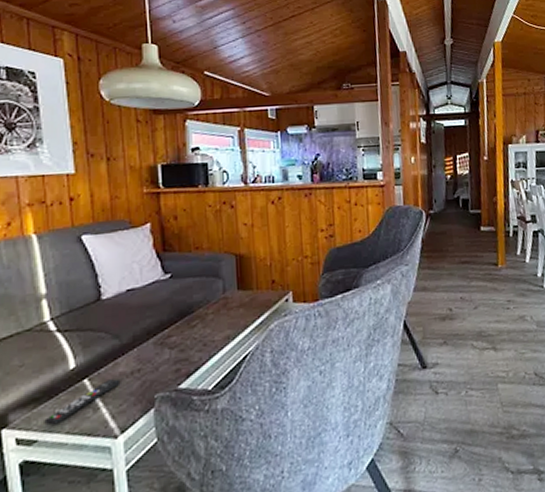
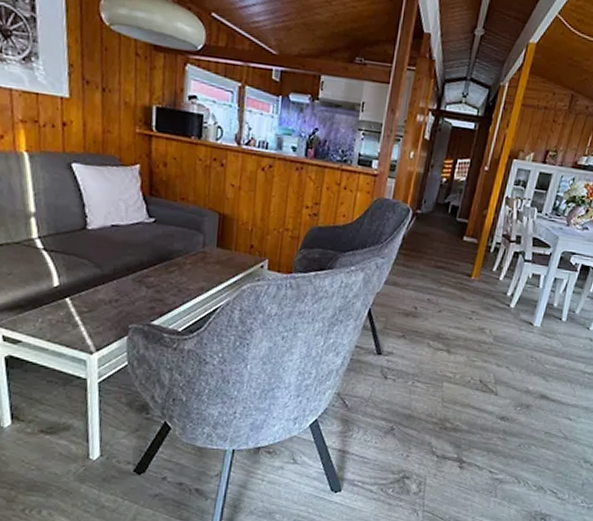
remote control: present [44,378,121,426] -> none [28,303,99,332]

